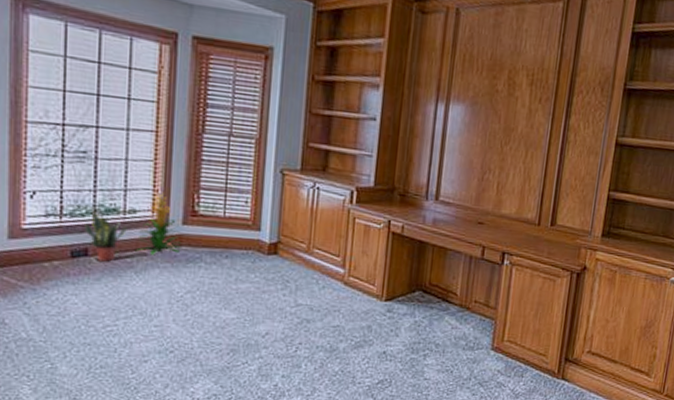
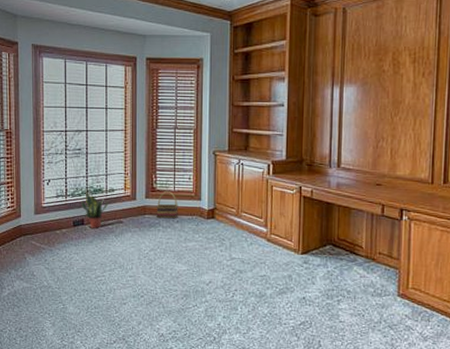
indoor plant: present [137,193,182,254] -> none [115,176,146,222]
basket: none [196,217,229,253] -> present [156,191,178,219]

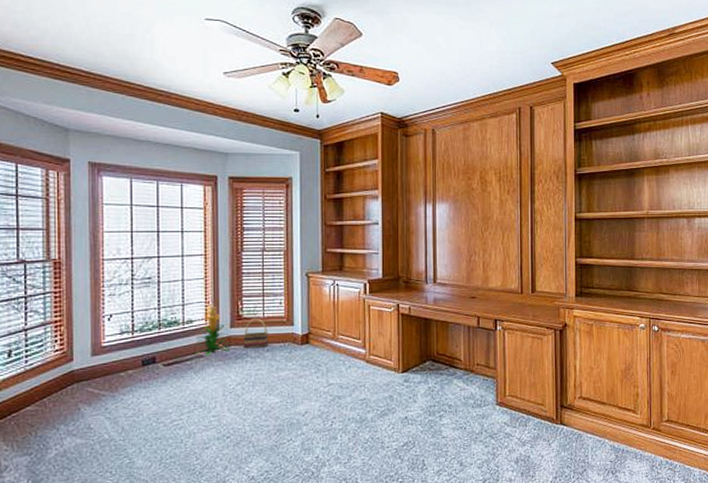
potted plant: present [81,192,109,229] -> none [152,325,186,366]
indoor plant: none [115,176,146,222] -> present [195,304,231,355]

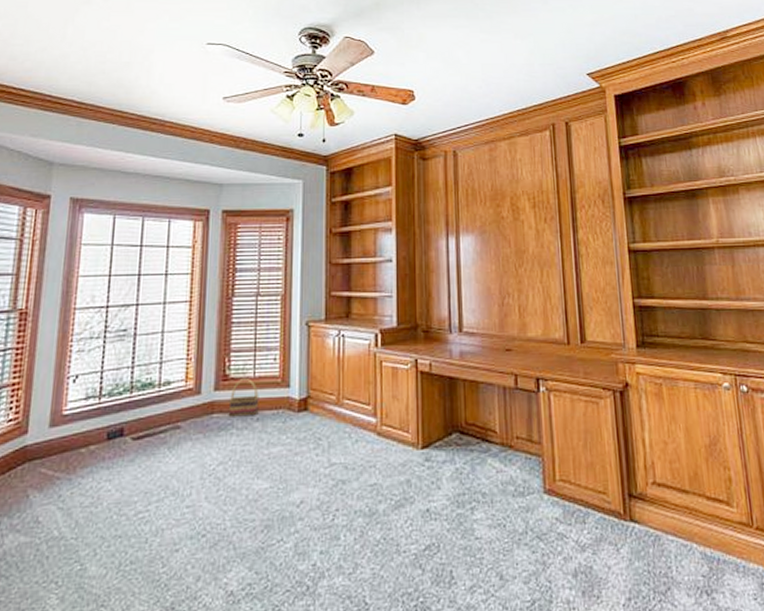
indoor plant: present [195,304,231,355] -> none [170,361,214,426]

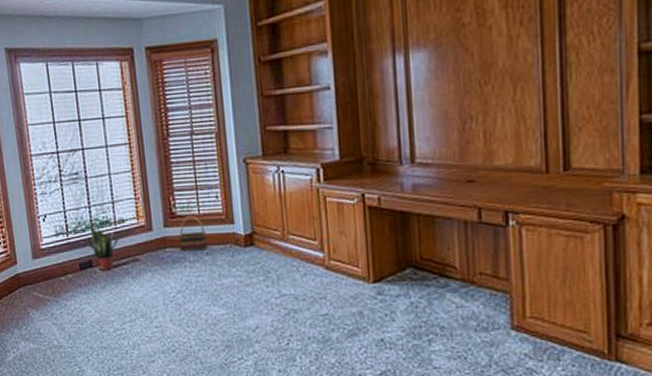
potted plant: none [121,388,162,440] -> present [86,226,120,271]

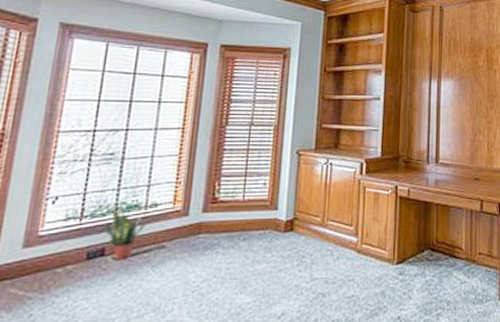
basket: present [178,216,207,251] -> none [215,201,247,237]

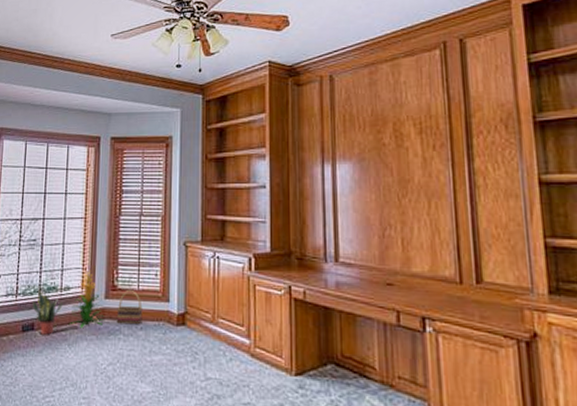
indoor plant: none [155,185,201,246] -> present [70,271,104,327]
basket: none [215,201,247,237] -> present [116,290,143,325]

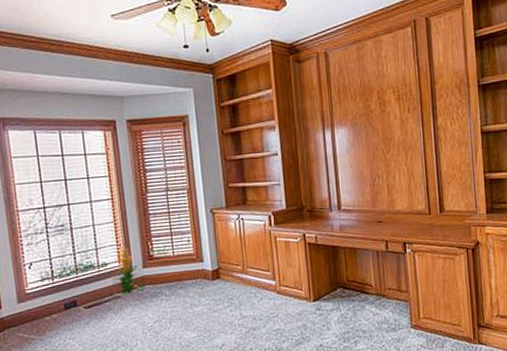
potted plant: present [32,290,63,335] -> none [71,270,103,309]
basket: present [116,290,143,325] -> none [156,257,181,287]

